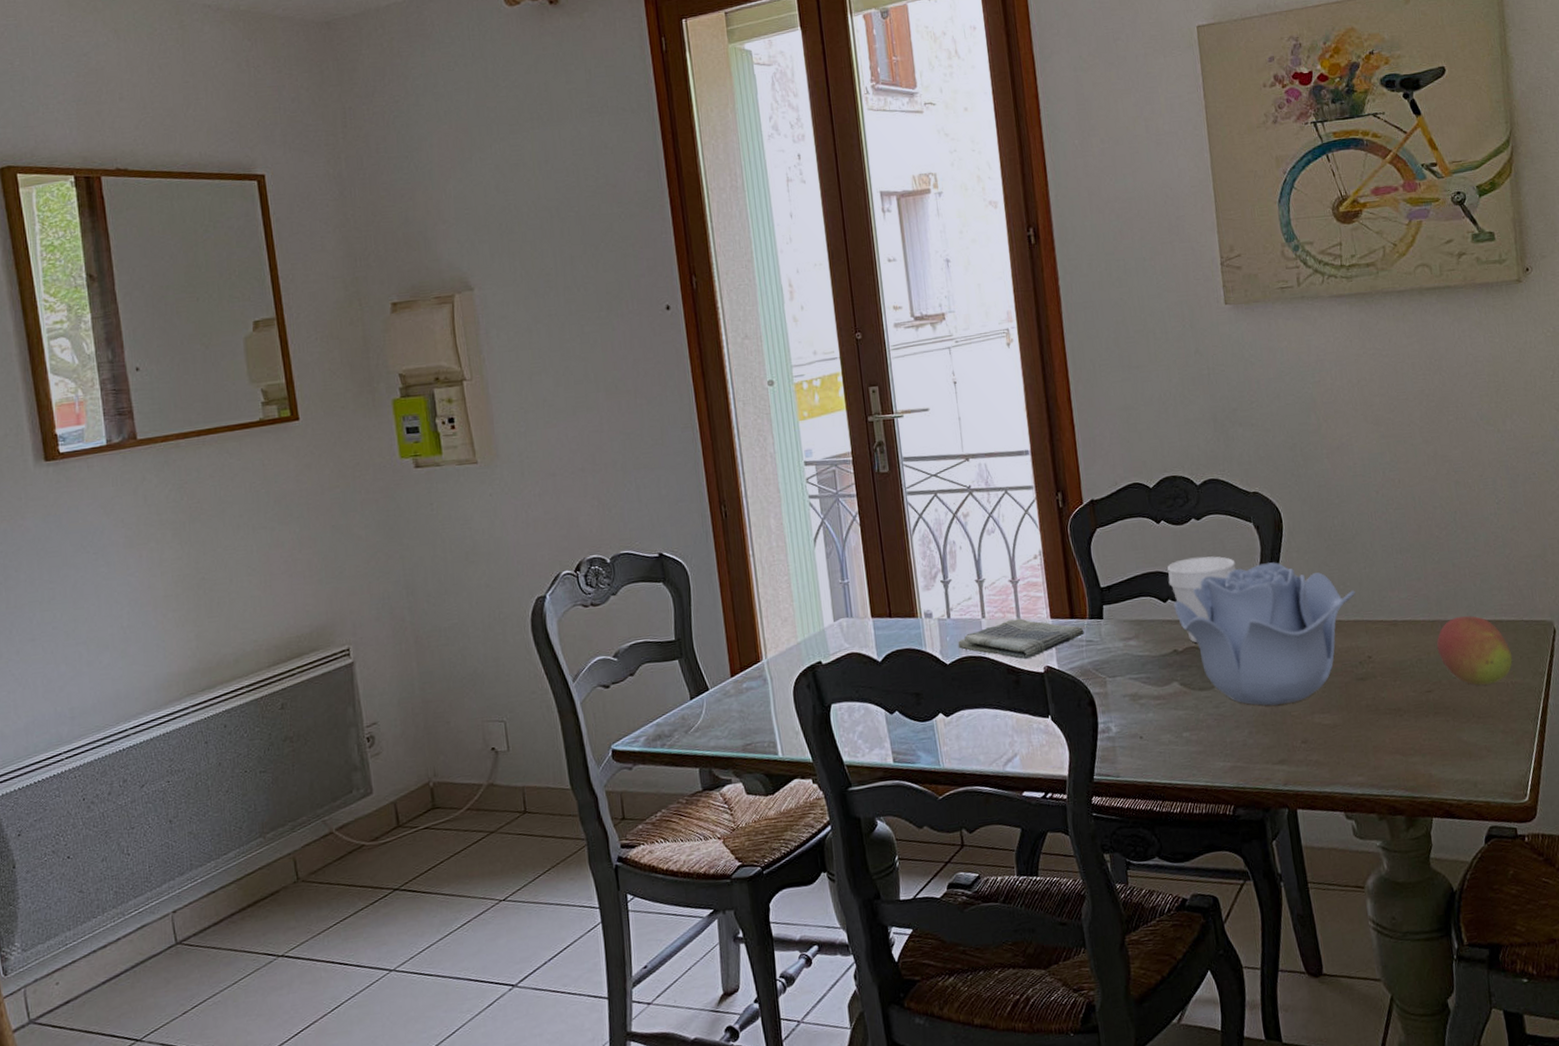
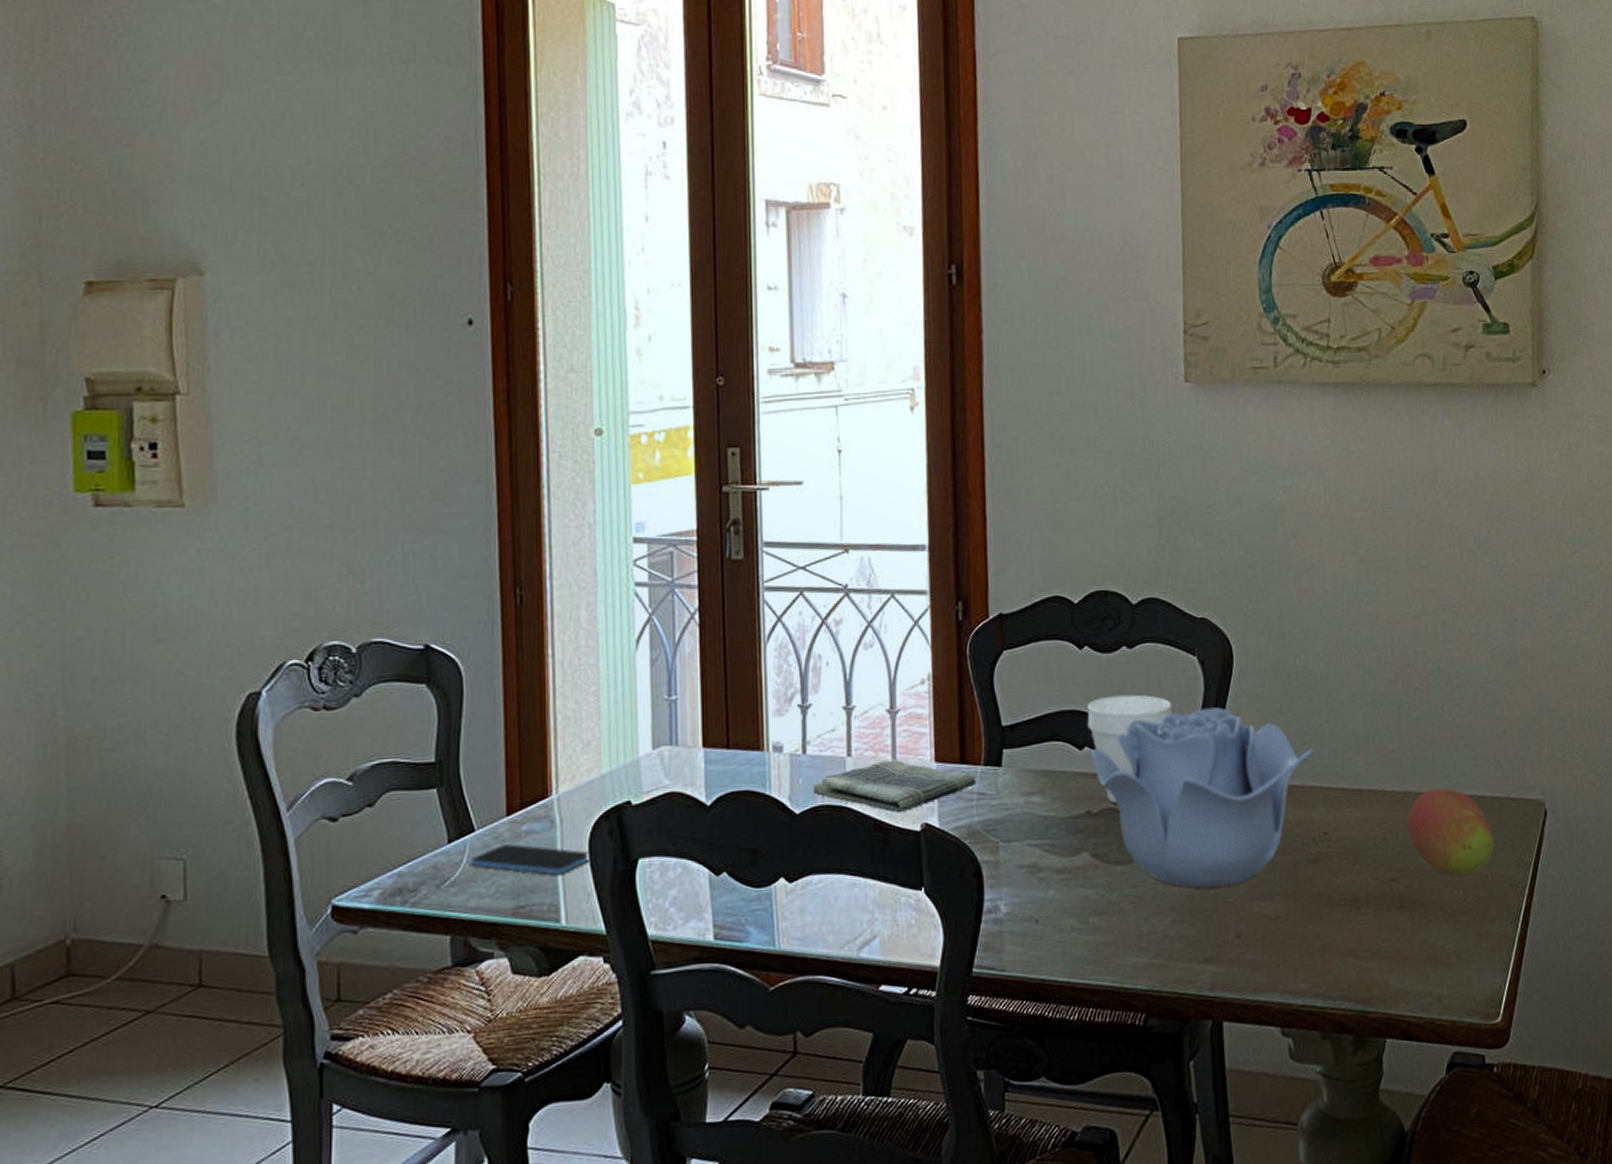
smartphone: none [708,698,796,720] -> present [471,844,590,875]

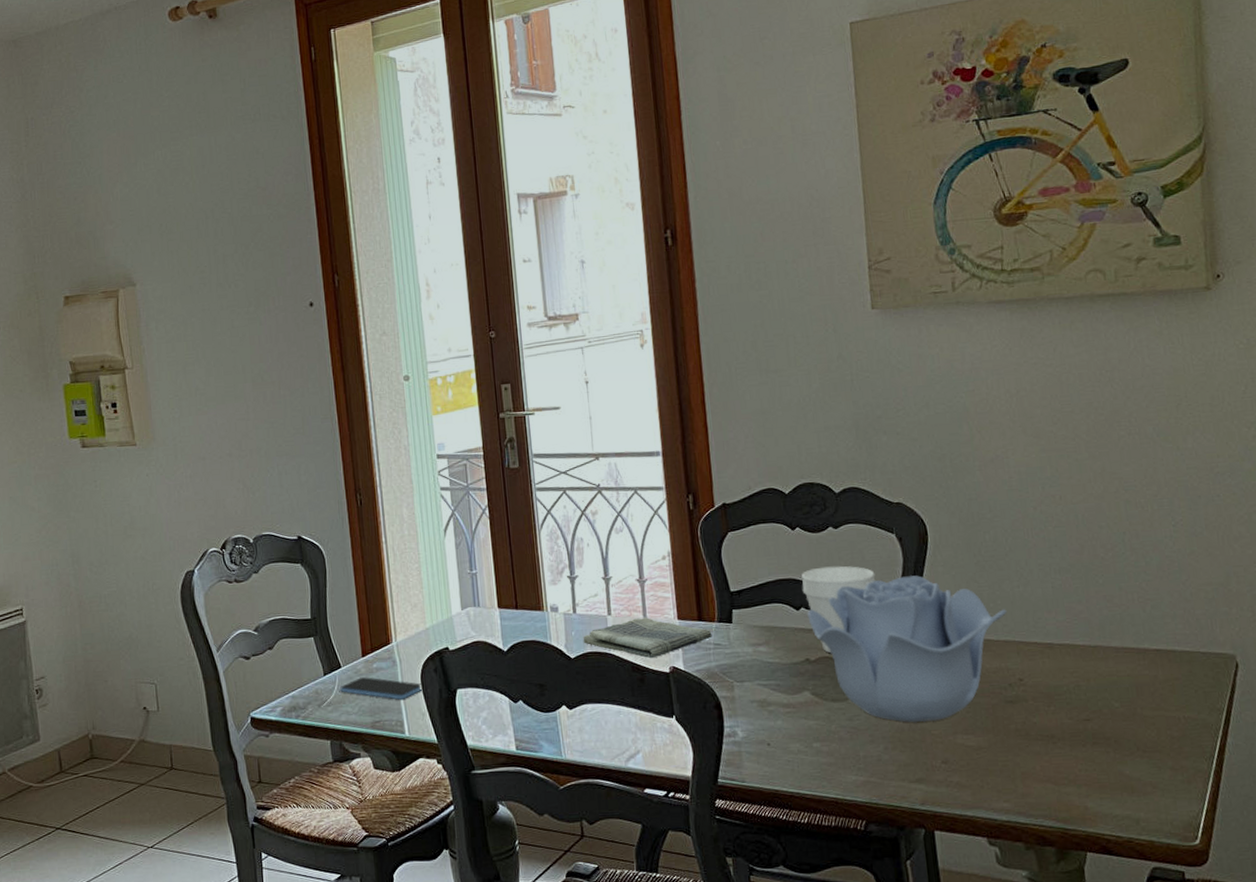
fruit: present [1407,788,1494,875] -> none [1098,643,1186,718]

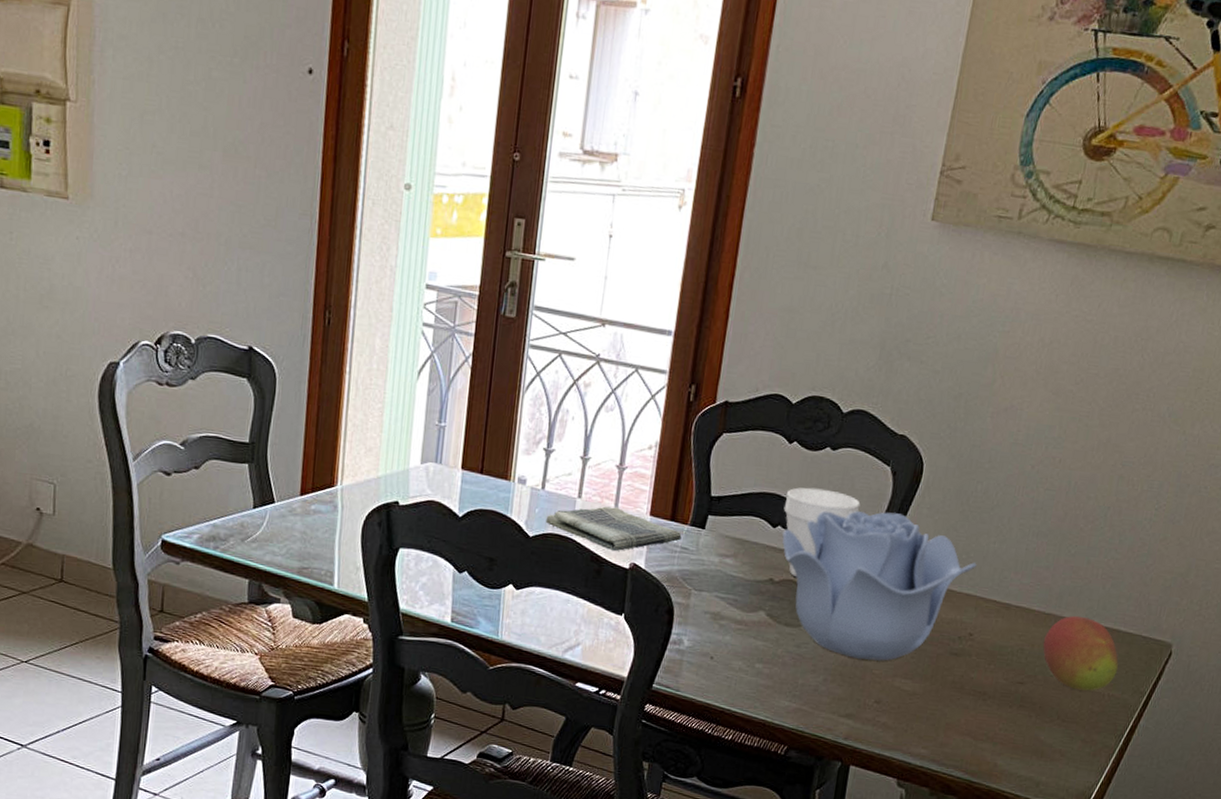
smartphone: present [340,677,423,700] -> none [269,517,362,549]
fruit: none [1098,643,1186,718] -> present [1043,615,1119,691]

